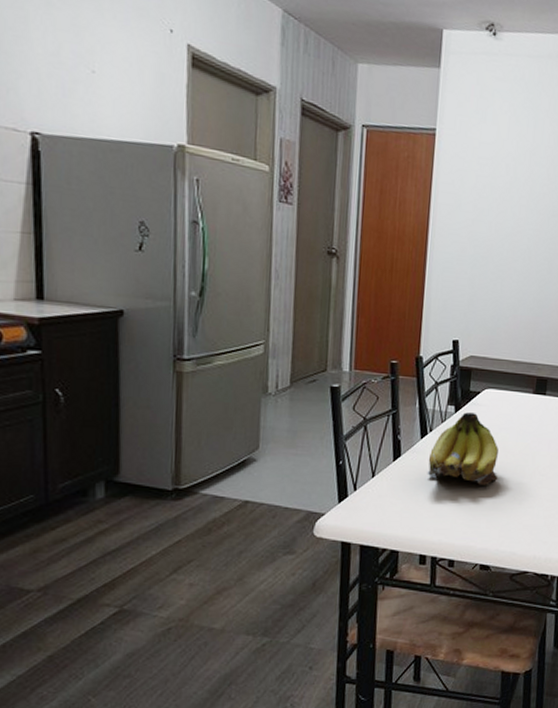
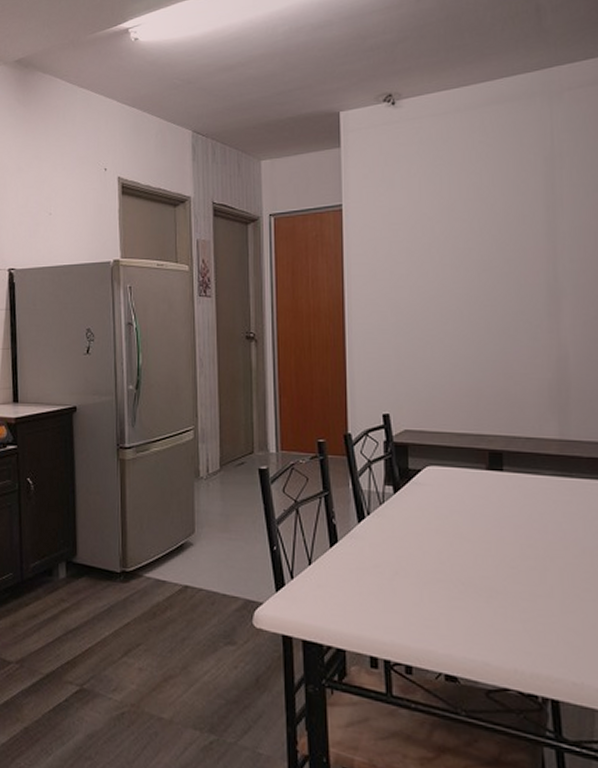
fruit: present [427,412,498,485] -> none [369,493,454,578]

